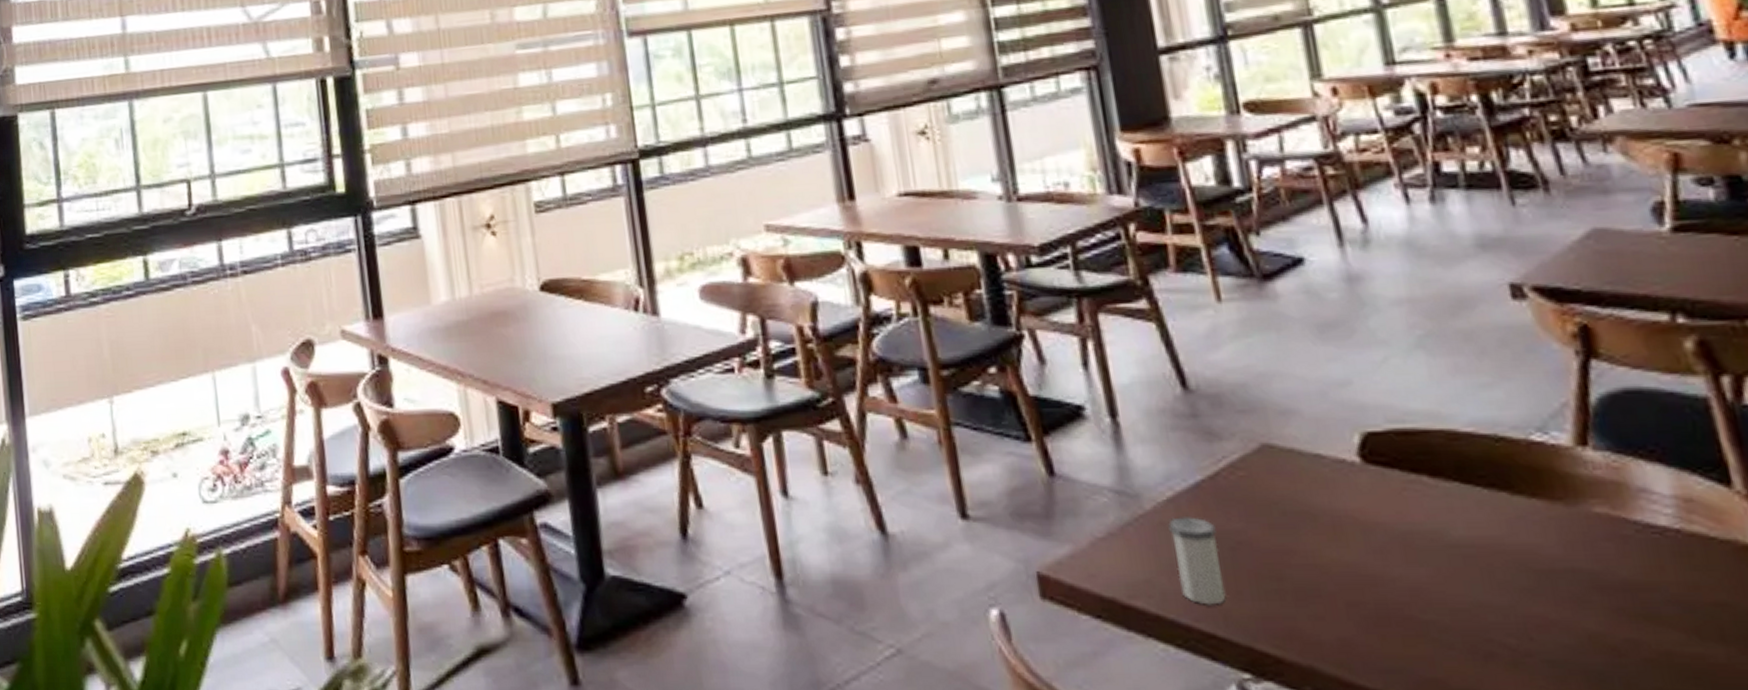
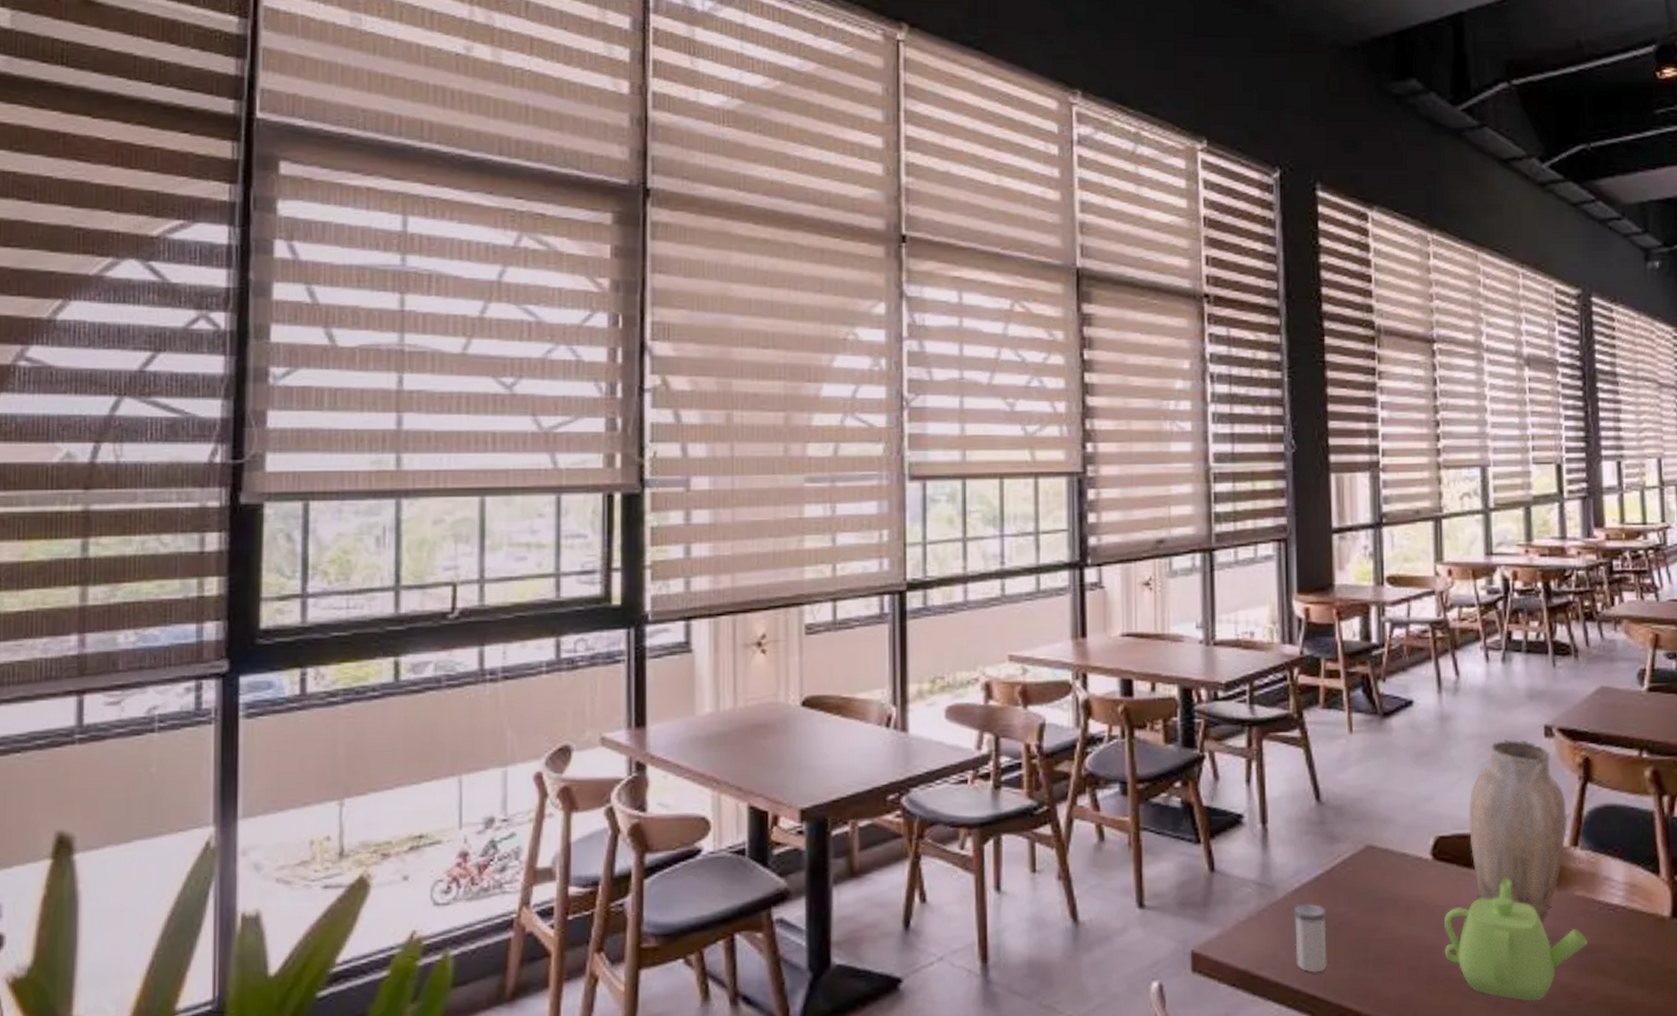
teapot: none [1390,488,1624,655] -> present [1444,878,1587,1001]
vase: none [1406,303,1567,547] -> present [1469,739,1568,922]

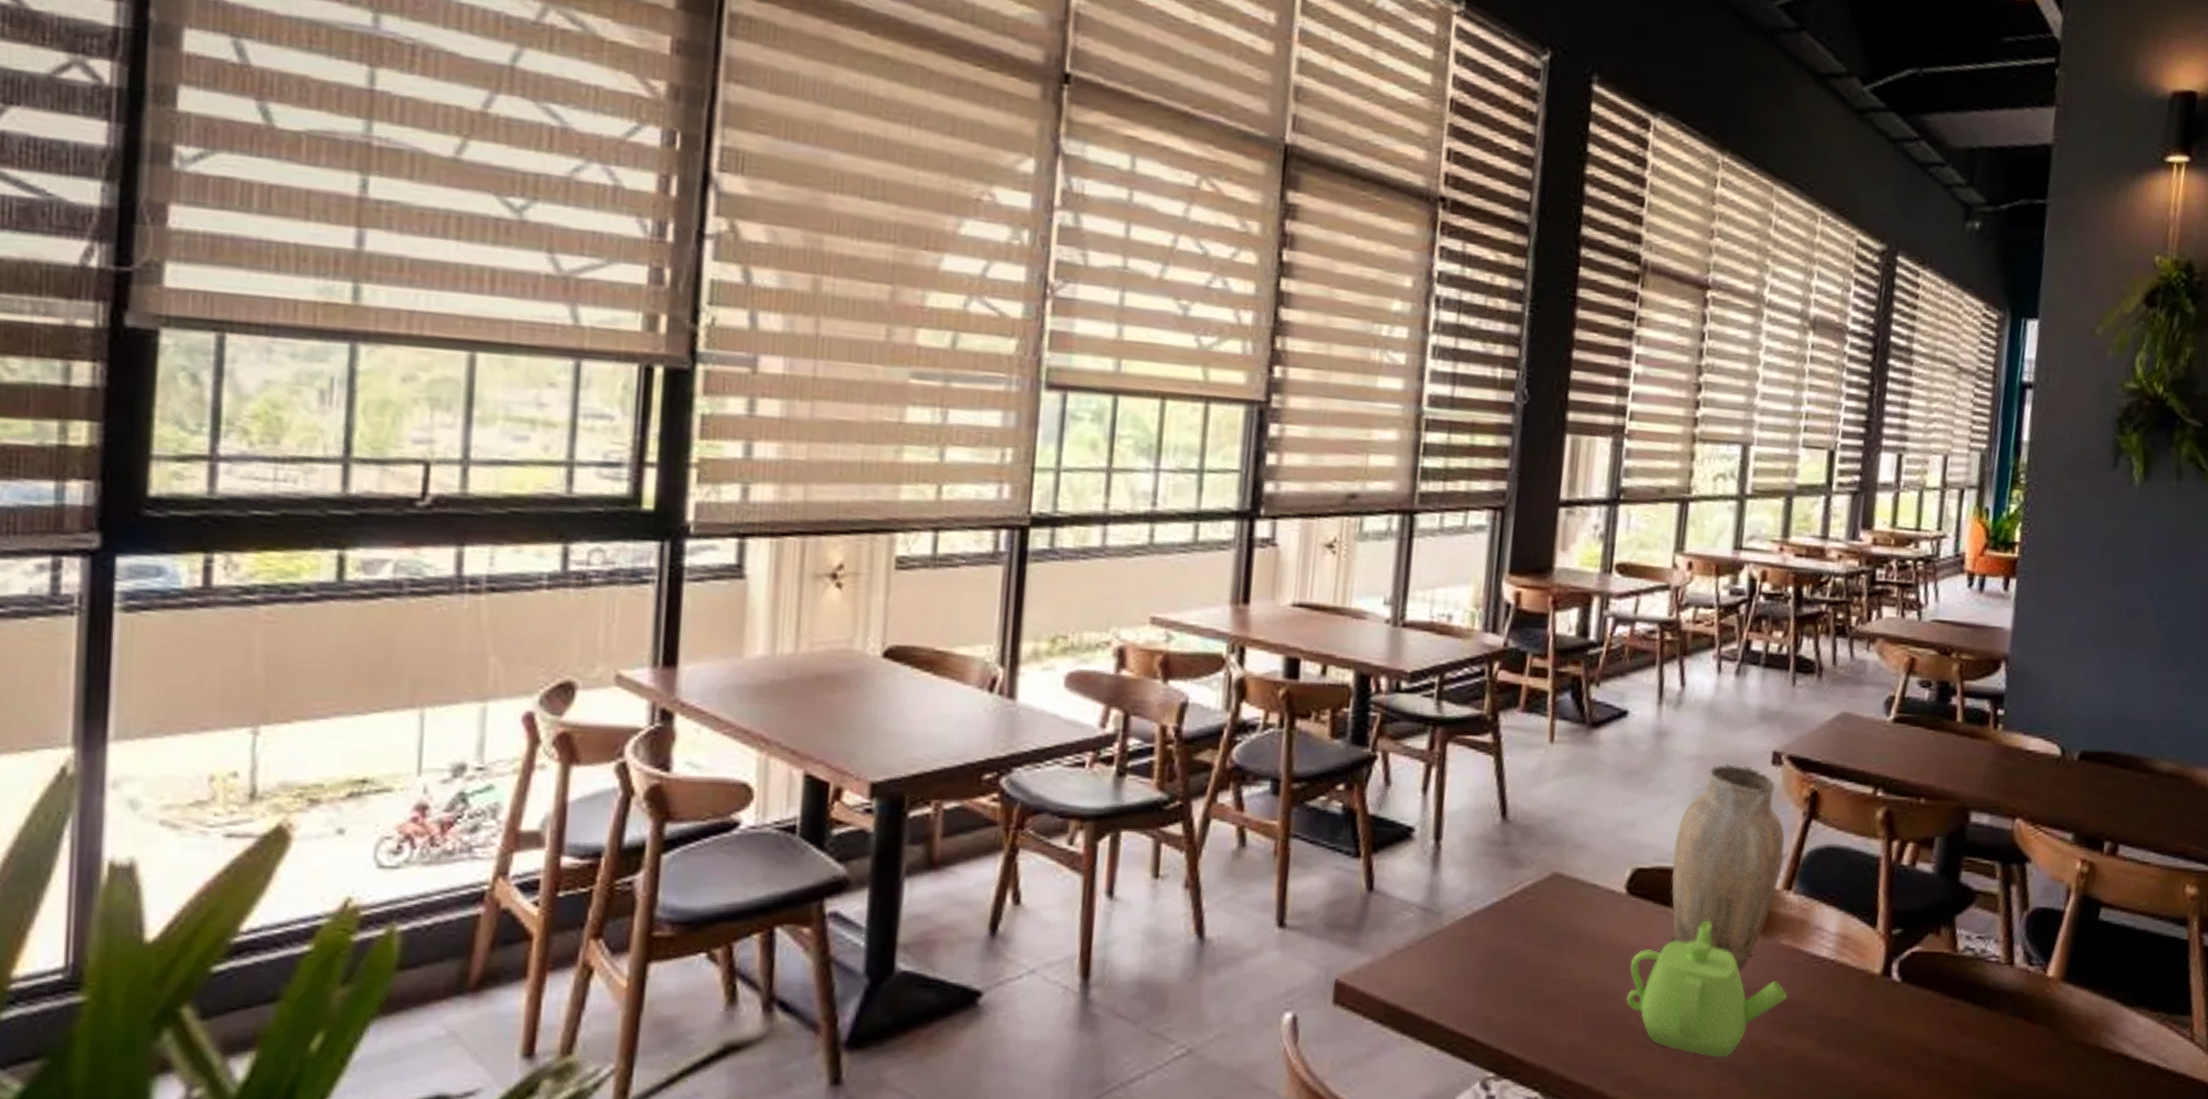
salt shaker: present [1293,902,1327,973] -> none [1456,932,1498,1013]

